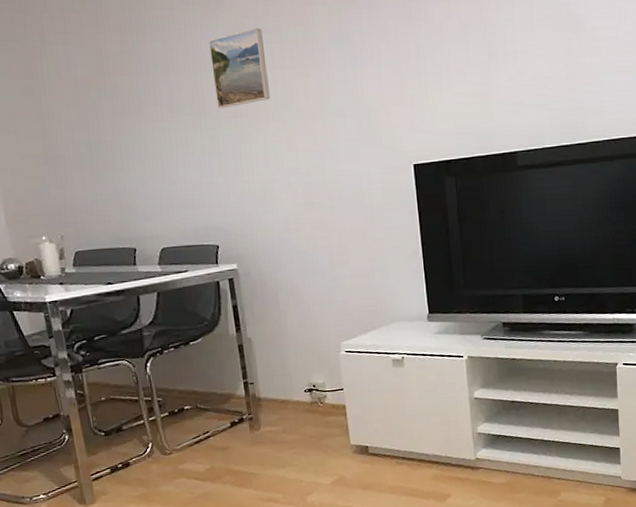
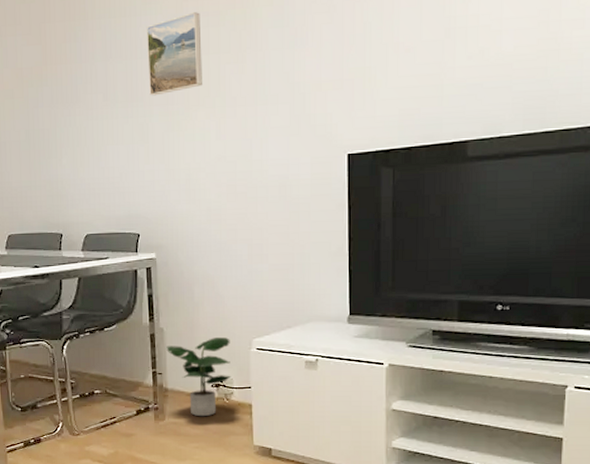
potted plant: none [255,343,324,423] -> present [165,337,232,417]

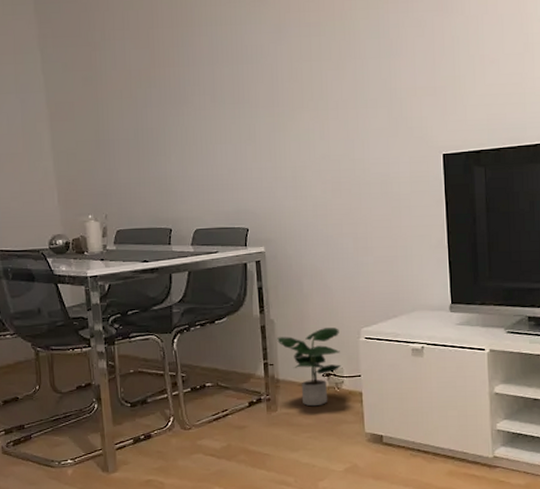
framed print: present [146,12,202,96] -> none [251,23,306,99]

